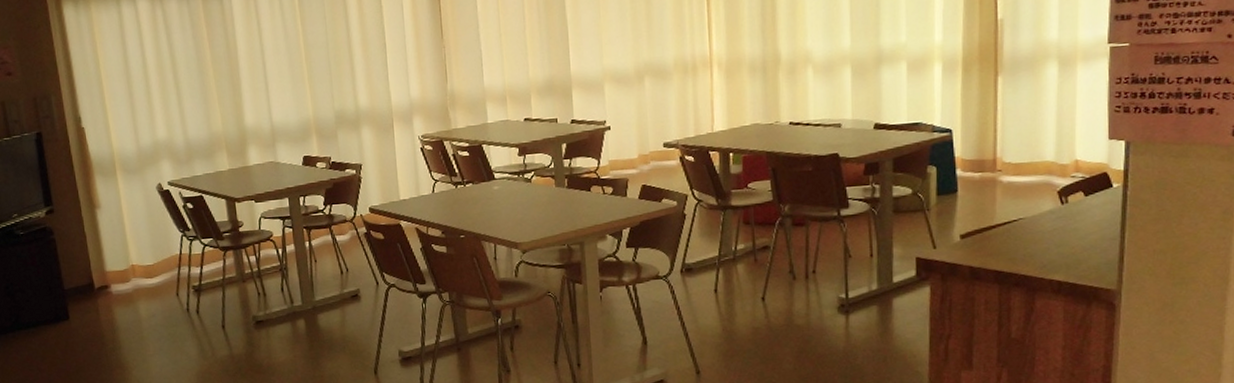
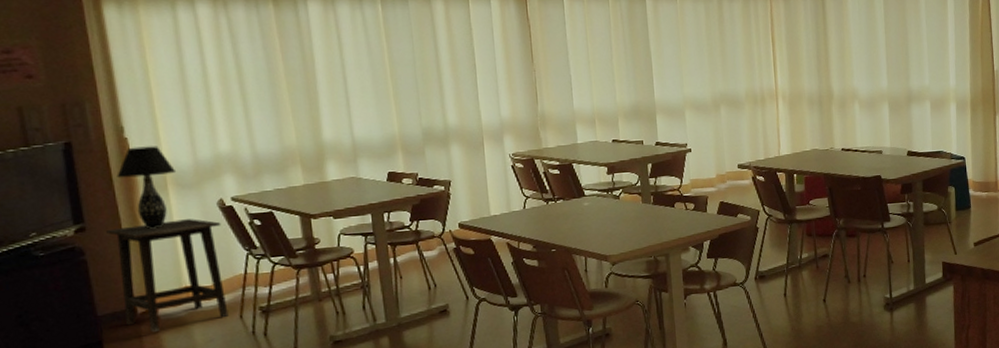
side table: none [68,202,167,306] -> present [105,219,229,333]
table lamp: none [76,134,124,211] -> present [117,146,177,229]

